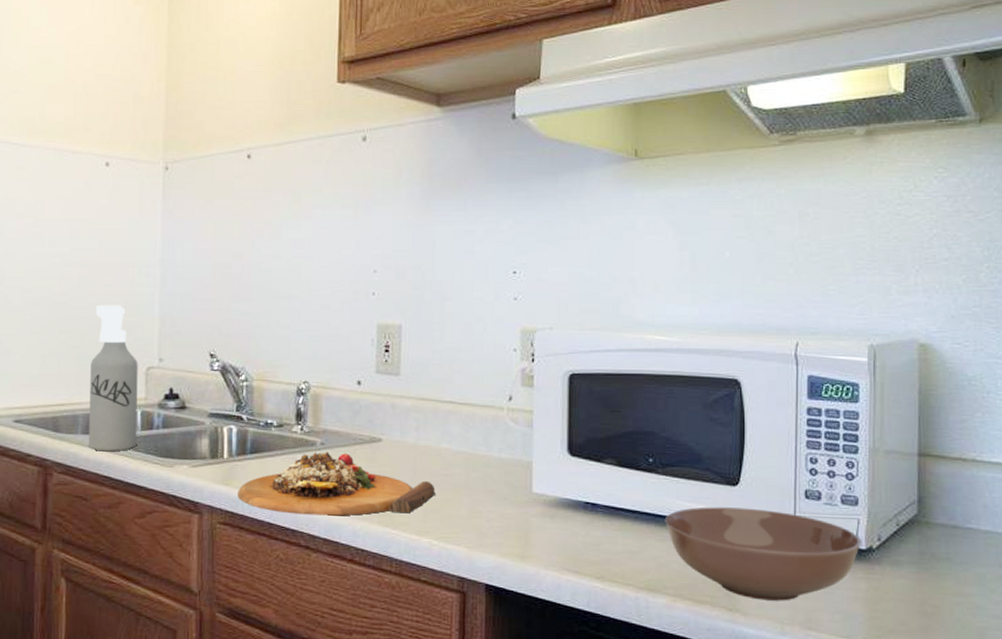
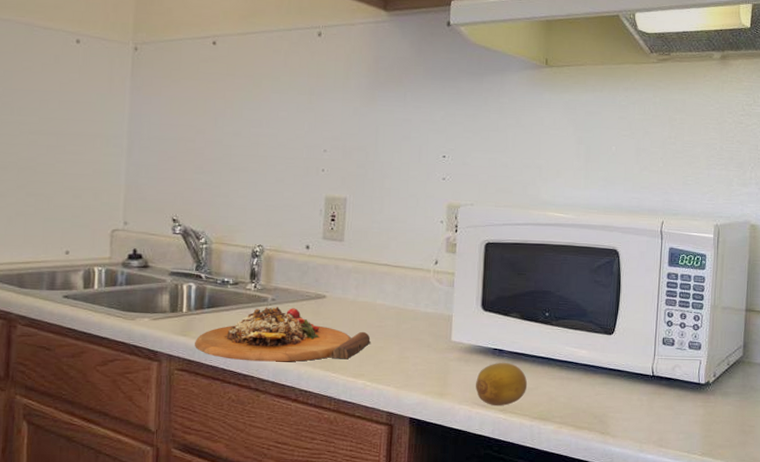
spray bottle: present [89,304,138,452] -> none [53,171,104,306]
fruit: none [565,518,630,573] -> present [476,362,528,407]
bowl: present [664,507,862,601] -> none [555,351,702,425]

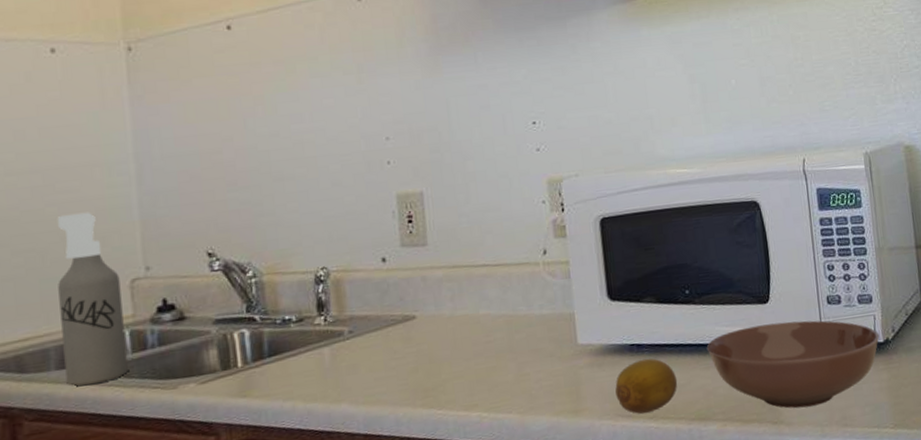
spray bottle: none [53,171,104,306] -> present [57,212,128,386]
cutting board: present [195,306,372,362] -> none [259,337,481,417]
bowl: none [555,351,702,425] -> present [706,320,880,408]

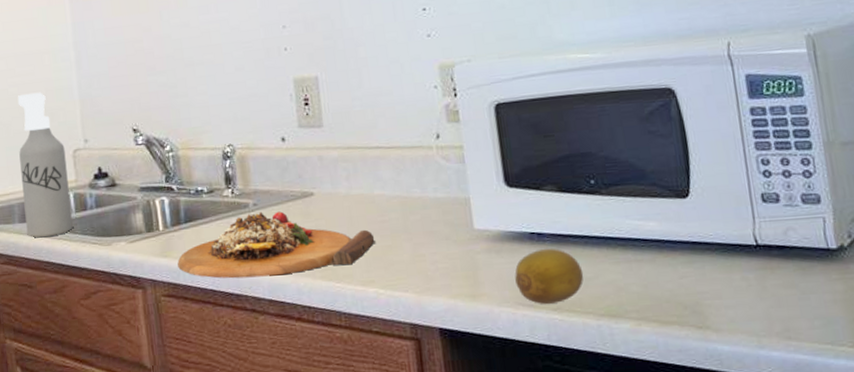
cutting board: none [259,337,481,417] -> present [177,211,377,279]
bowl: present [706,320,880,408] -> none [616,219,832,314]

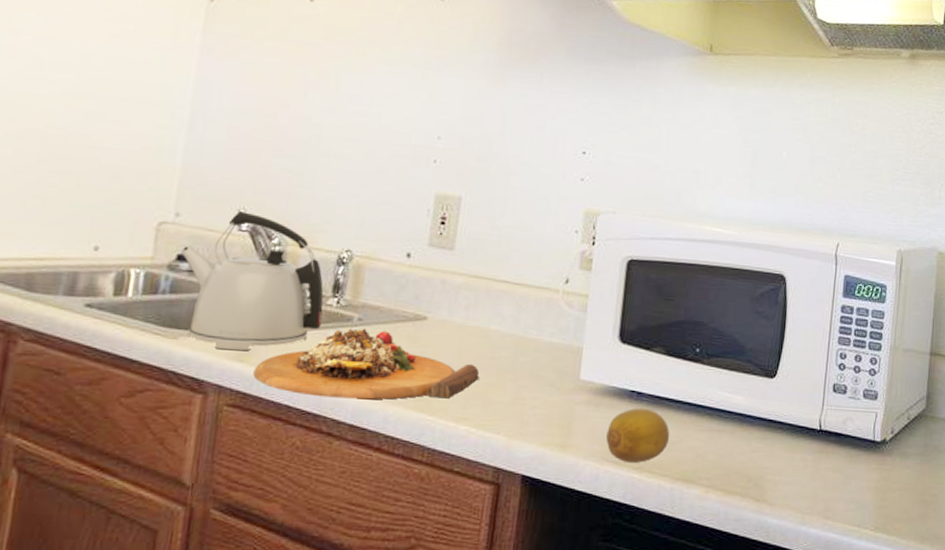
spray bottle: present [17,92,73,238] -> none [70,145,148,318]
kettle: none [95,128,224,249] -> present [180,211,324,351]

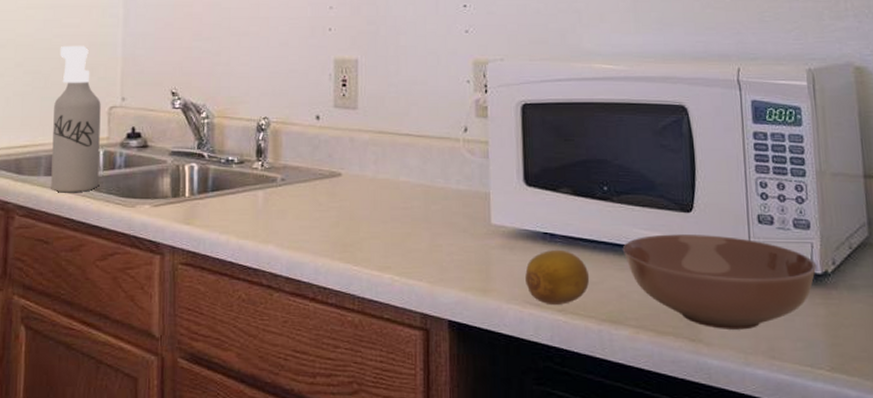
spray bottle: none [70,145,148,318] -> present [51,45,101,193]
kettle: present [180,211,324,351] -> none [129,91,252,215]
cutting board: present [253,328,480,400] -> none [199,187,397,253]
bowl: none [705,398,878,491] -> present [622,234,817,330]

